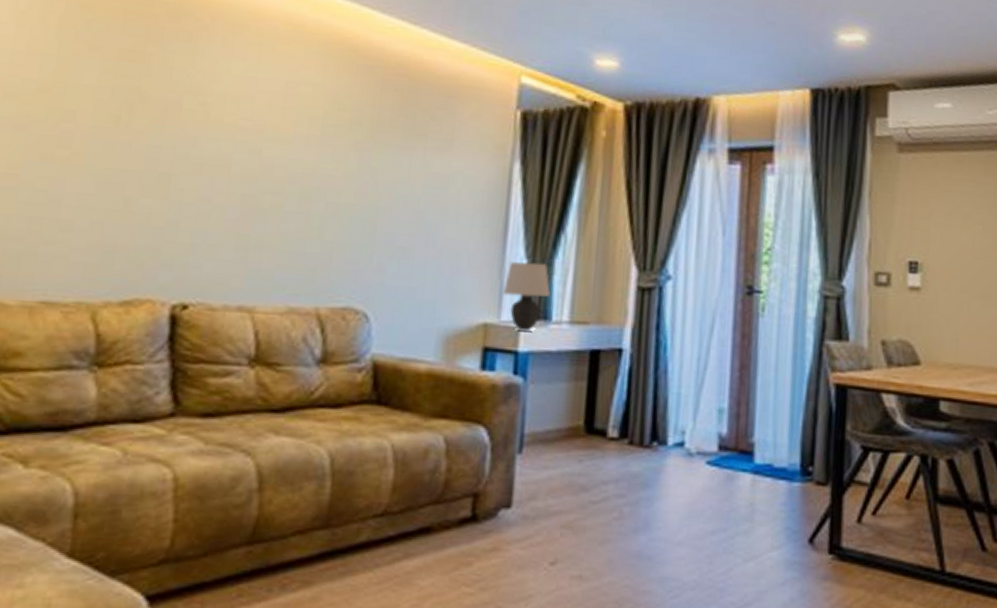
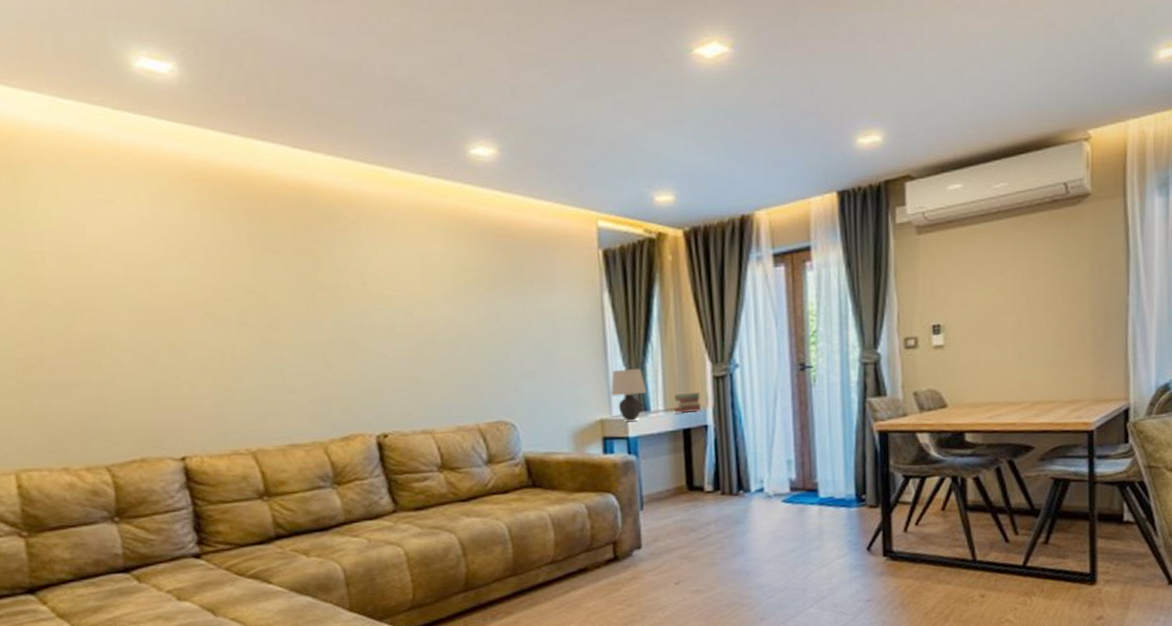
books: none [582,303,618,331] -> present [673,391,701,414]

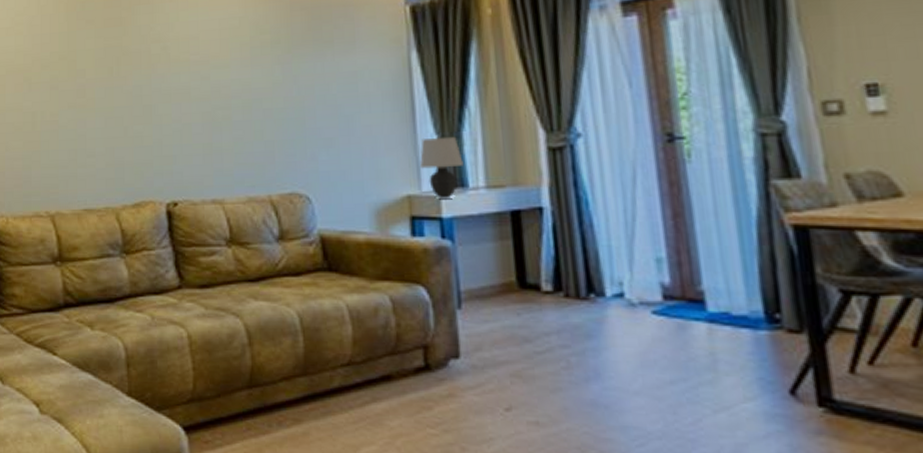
books: present [673,391,701,414] -> none [497,165,533,192]

